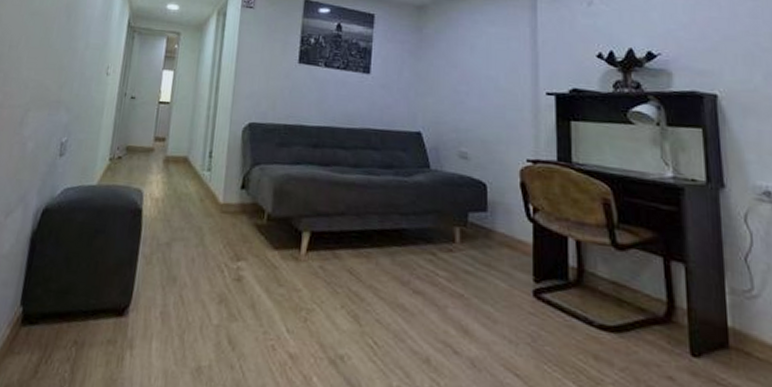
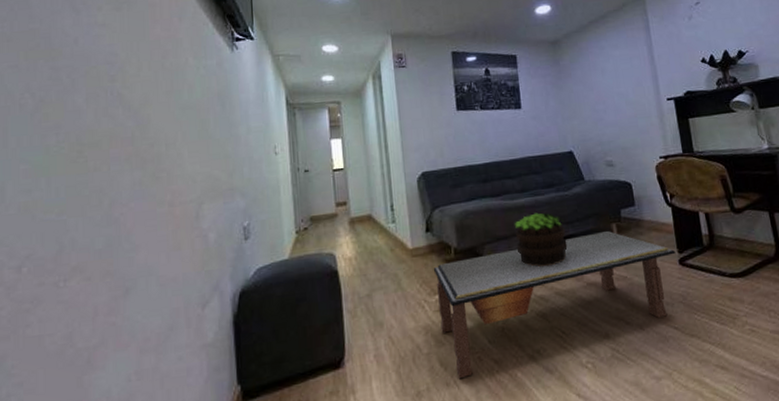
coffee table: none [236,228,531,366] -> present [433,231,676,379]
potted plant: none [338,194,398,260] -> present [514,212,568,267]

